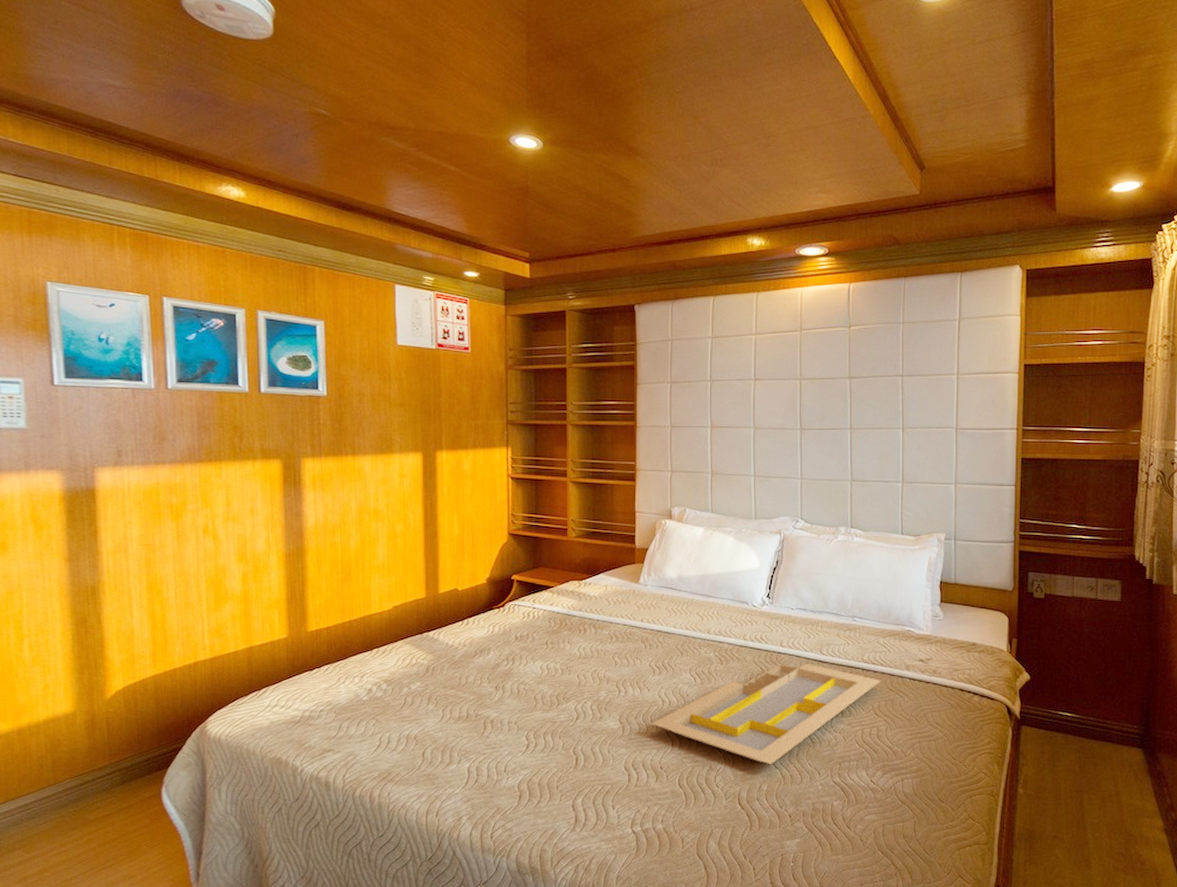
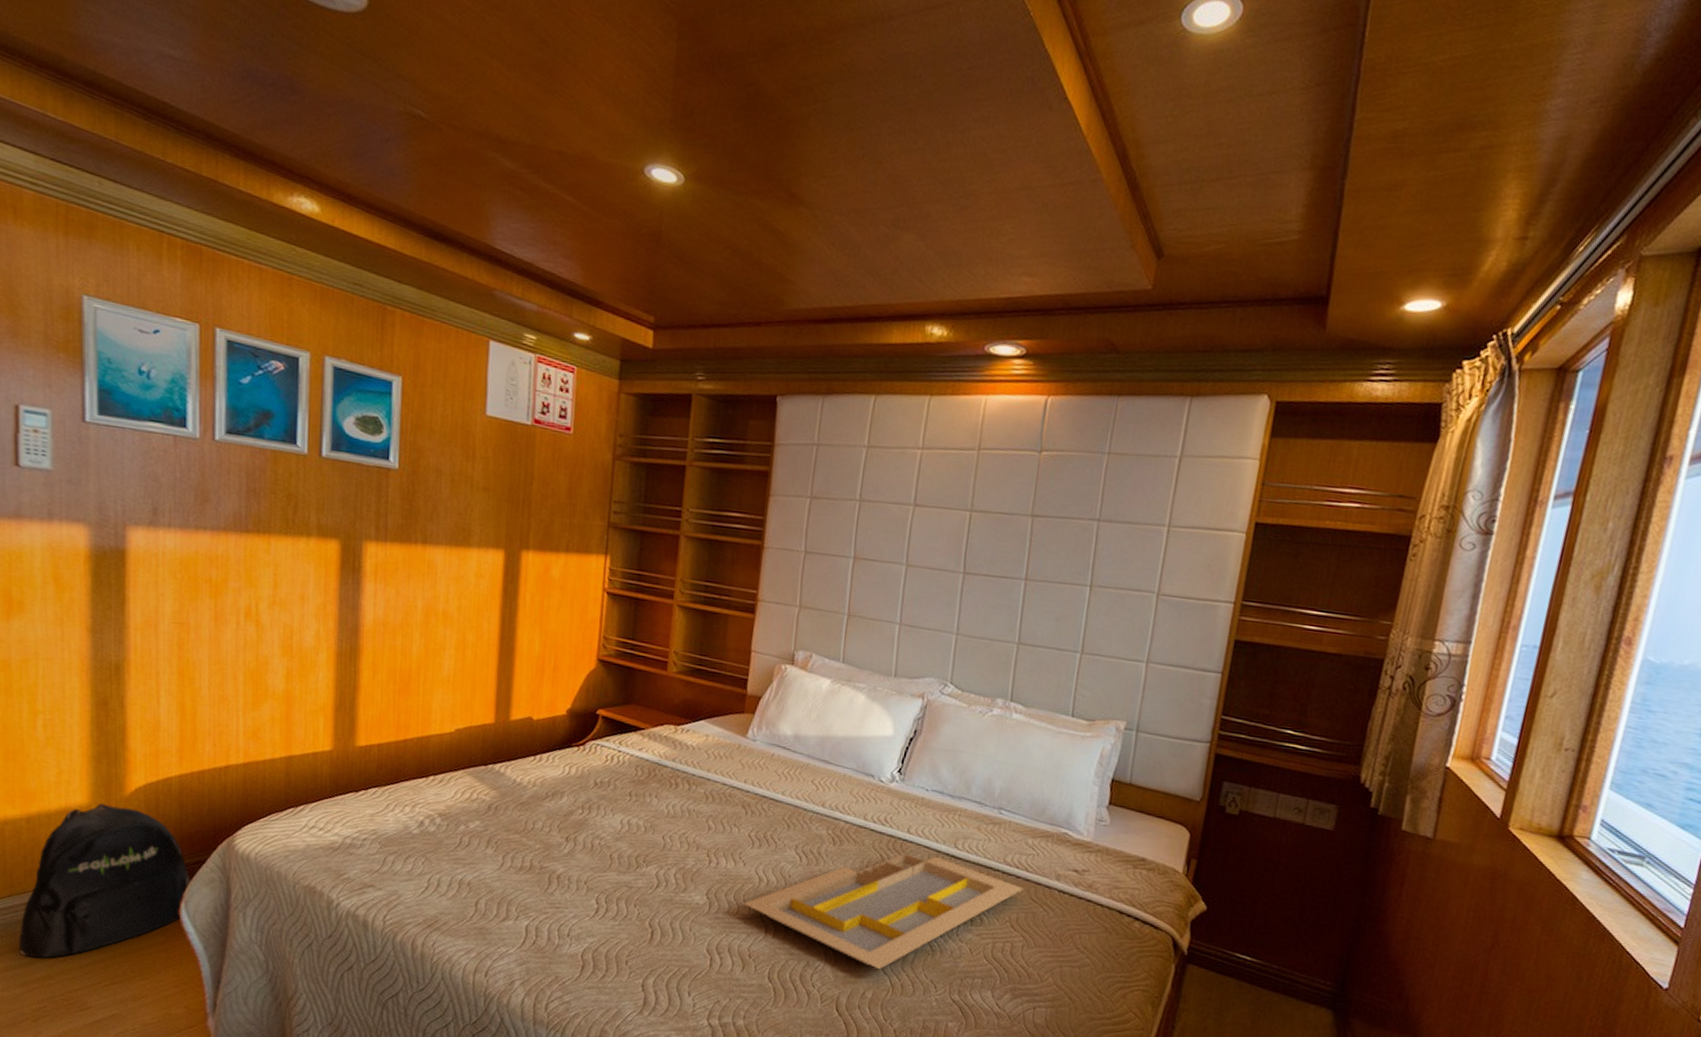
backpack: none [16,709,171,854] -> present [18,803,192,958]

